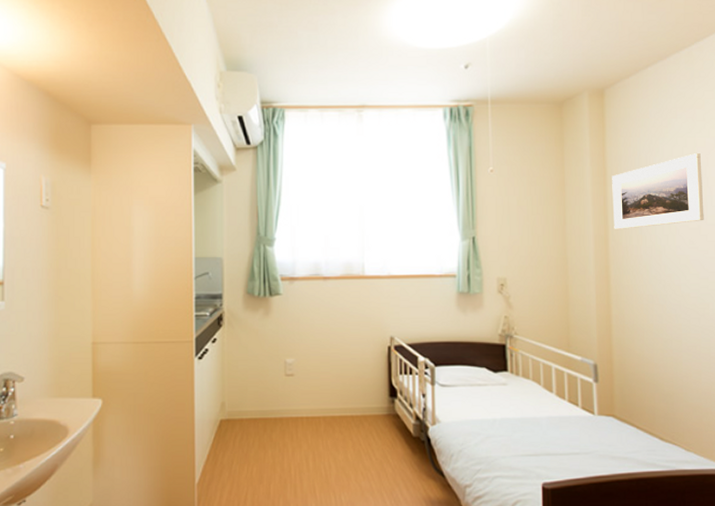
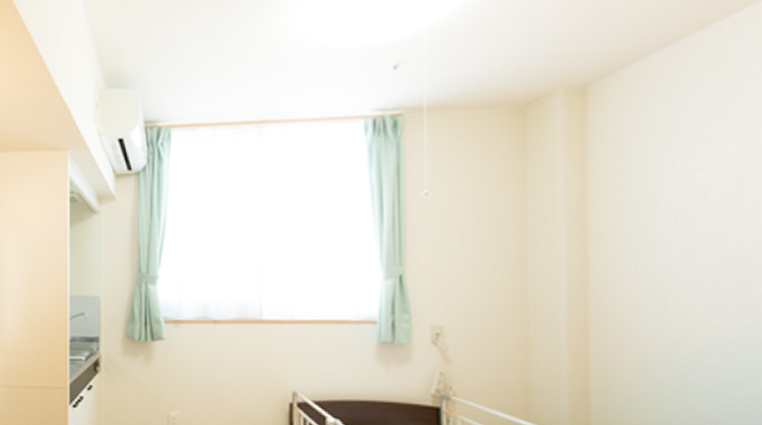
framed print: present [612,153,704,229] -> none [595,165,735,266]

